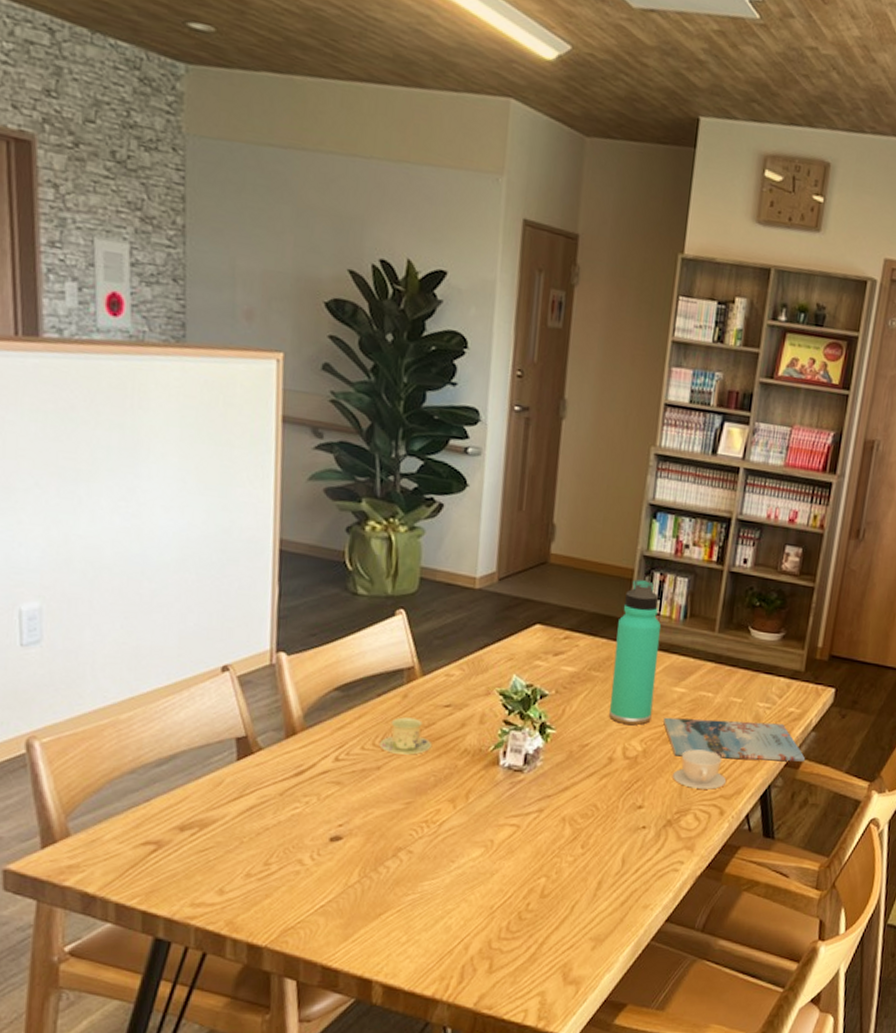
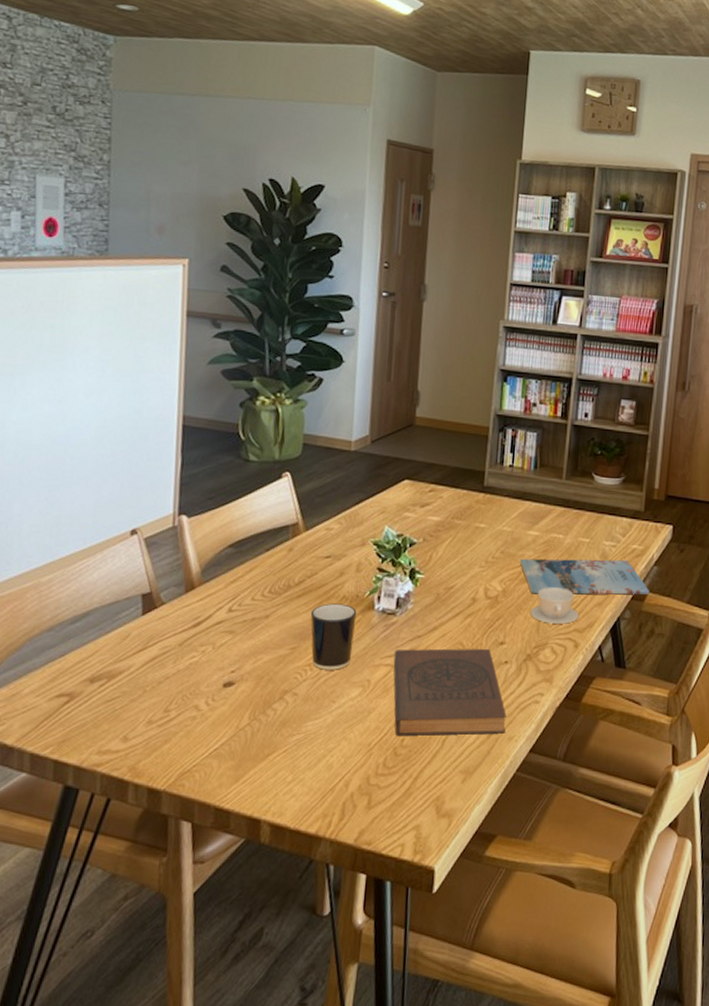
cup and saucer: present [379,717,433,755] -> none [267,569,315,603]
mug: none [427,756,480,828] -> present [310,603,357,670]
book: none [519,809,642,902] -> present [393,648,507,736]
thermos bottle: present [609,578,661,725] -> none [471,435,515,567]

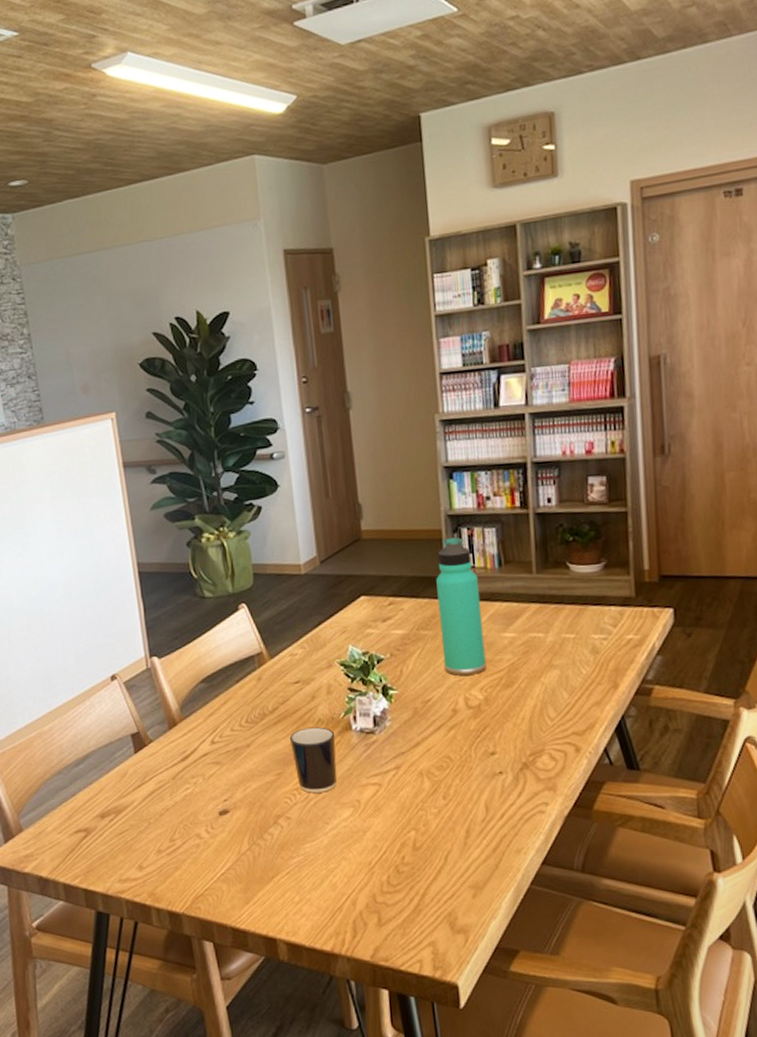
book: present [393,648,507,736] -> none [379,759,512,853]
thermos bottle: none [471,435,515,567] -> present [436,536,487,675]
magazine: present [519,558,650,595] -> none [498,653,657,699]
teacup: present [530,587,580,624] -> none [519,689,576,729]

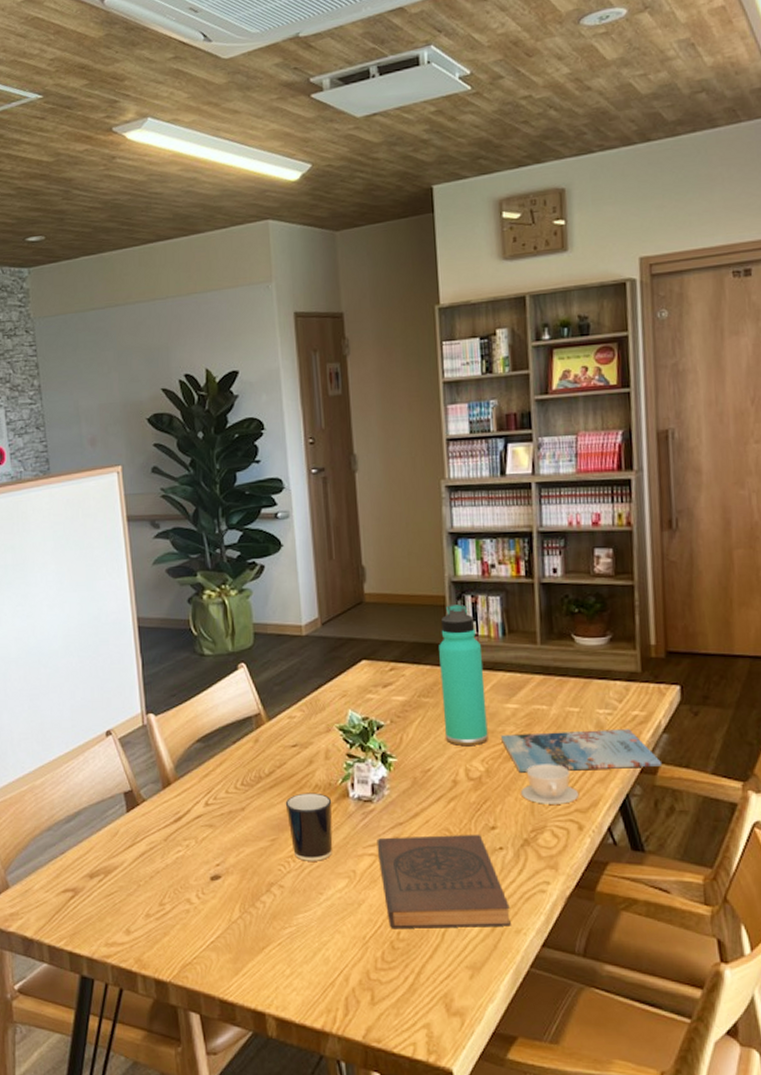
book: none [379,759,512,853] -> present [376,834,511,928]
magazine: none [498,653,657,699] -> present [500,729,663,773]
teacup: none [519,689,576,729] -> present [521,764,580,804]

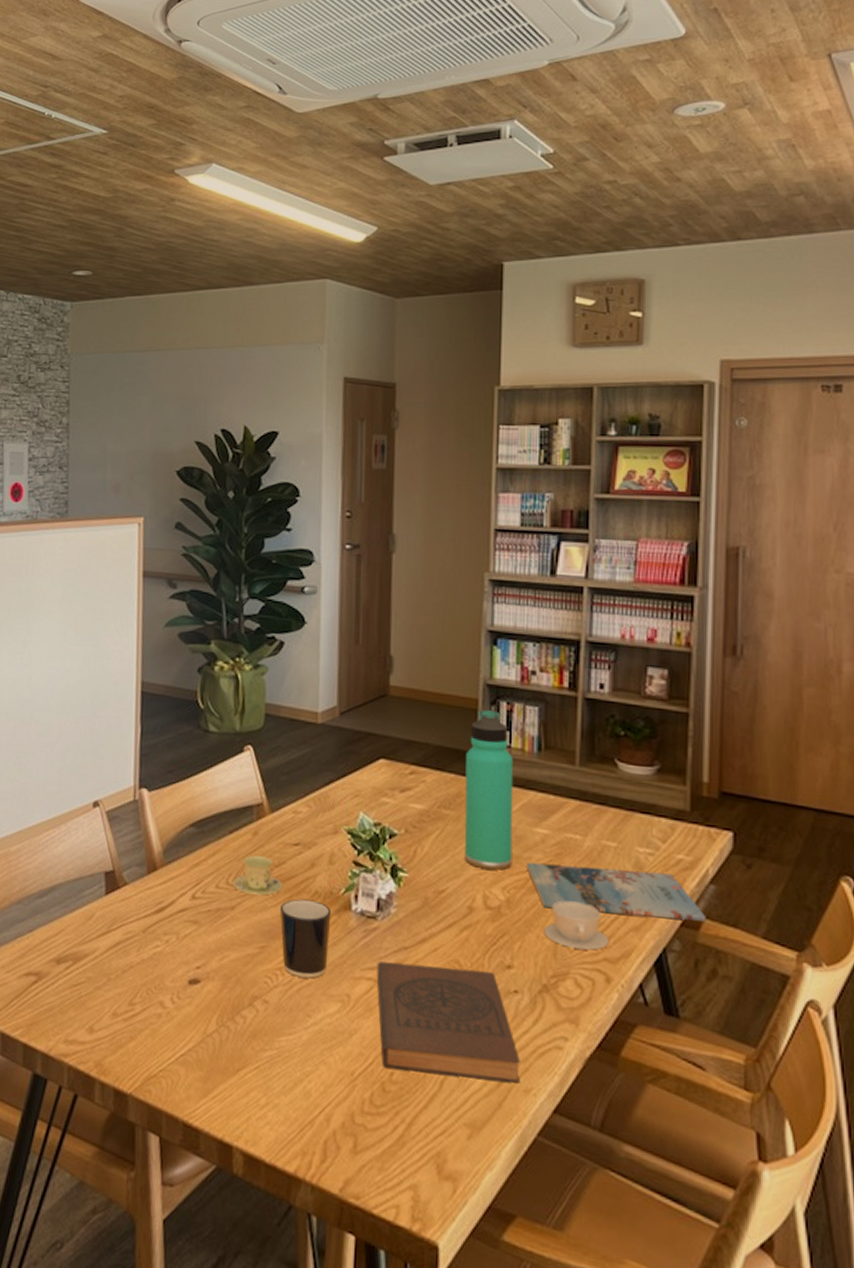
cup and saucer: none [240,760,287,795] -> present [232,855,284,895]

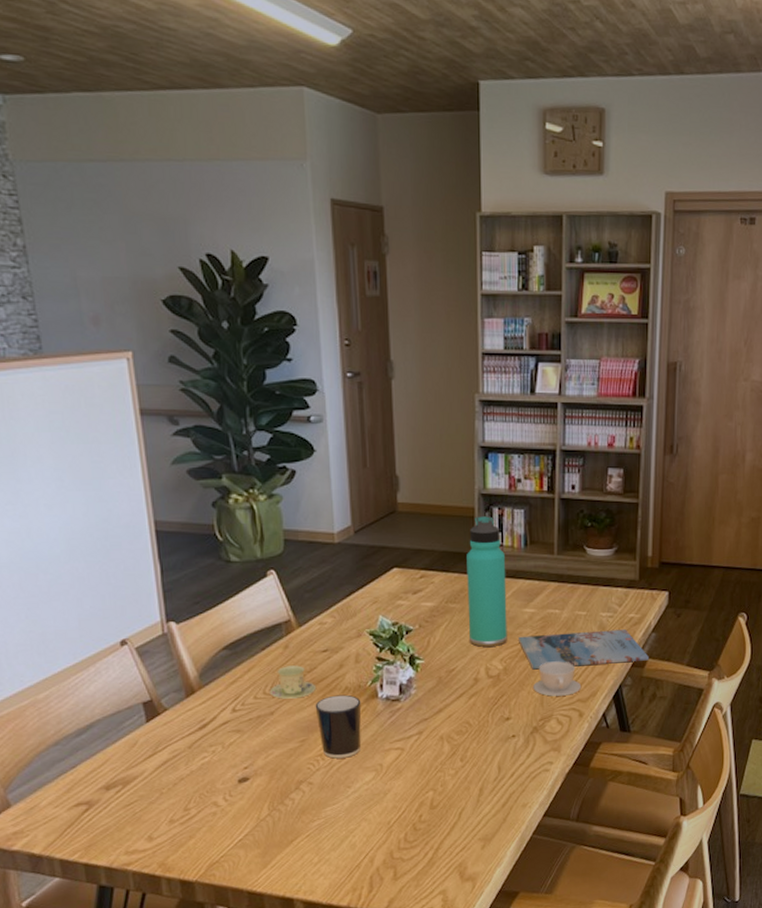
book: present [376,961,520,1084] -> none [403,724,519,812]

